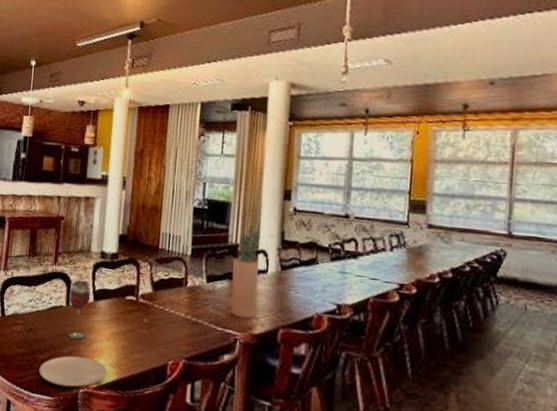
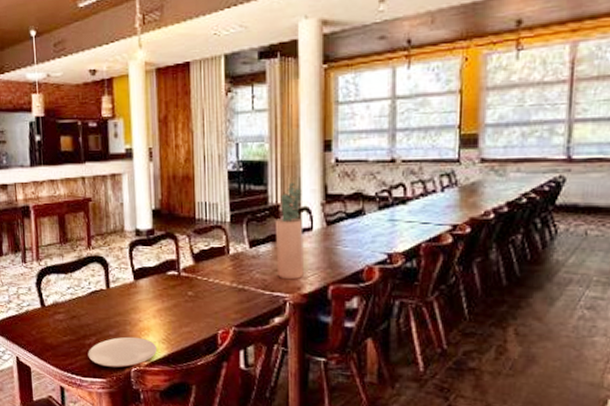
wineglass: present [68,280,91,340] -> none [108,261,131,321]

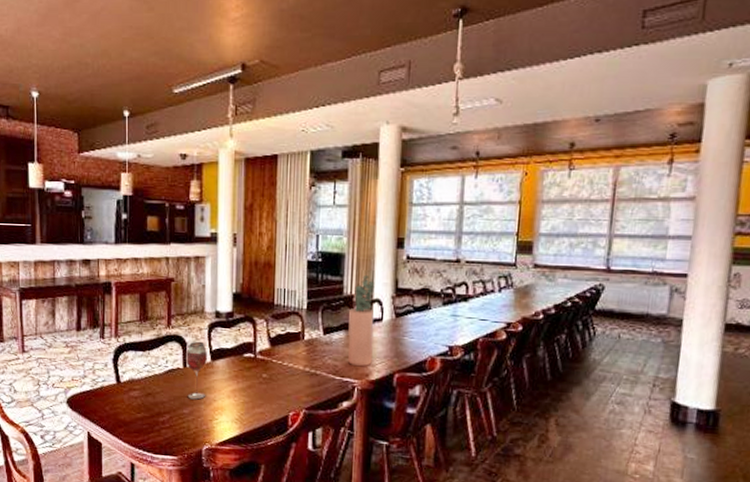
plate: present [88,336,157,368] -> none [161,415,229,446]
wineglass: none [108,261,131,321] -> present [186,341,208,400]

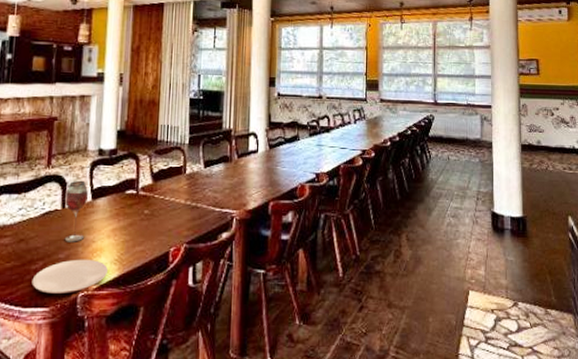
plate: none [161,415,229,446] -> present [32,259,108,294]
vase: present [347,272,375,367] -> none [226,108,251,197]

